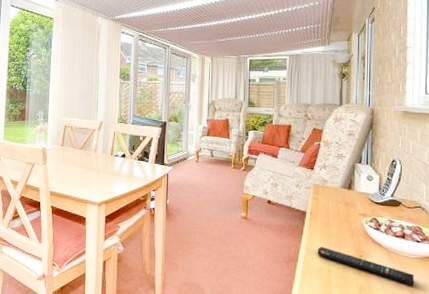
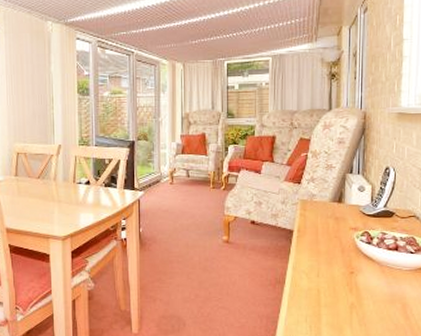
remote control: present [317,246,414,285] -> none [305,265,407,298]

